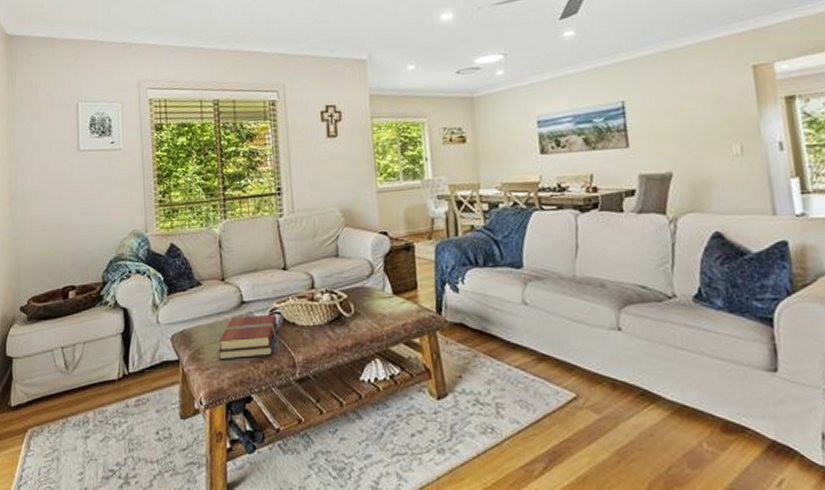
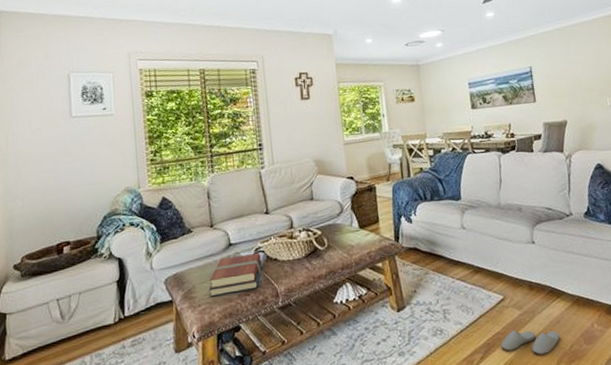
slippers: none [570,438,653,474] -> present [501,330,560,355]

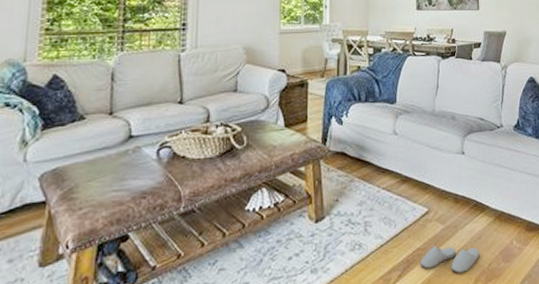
books: present [208,252,262,297] -> none [94,147,167,199]

